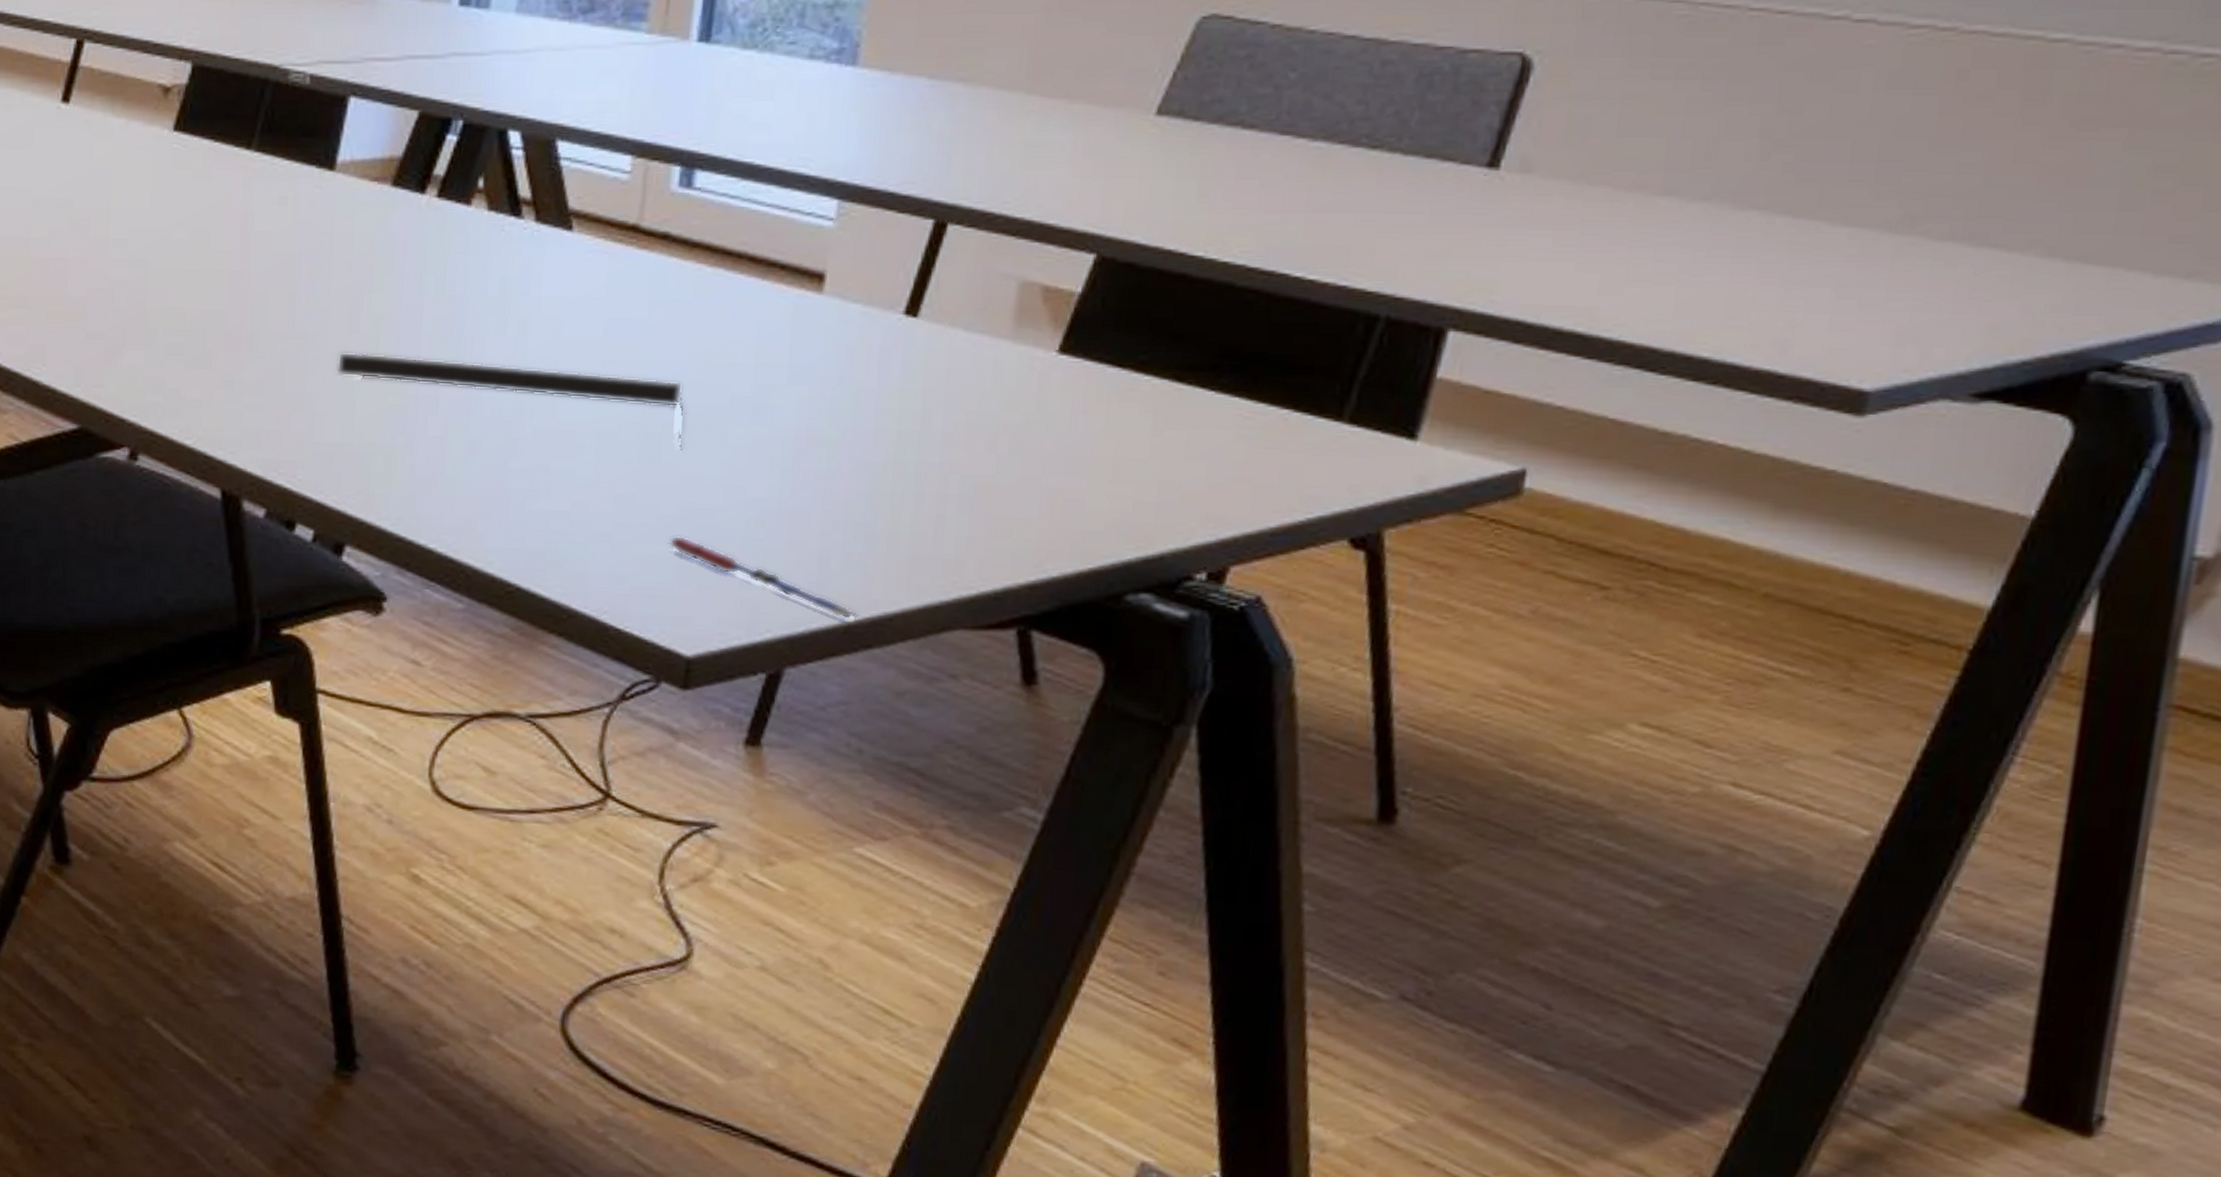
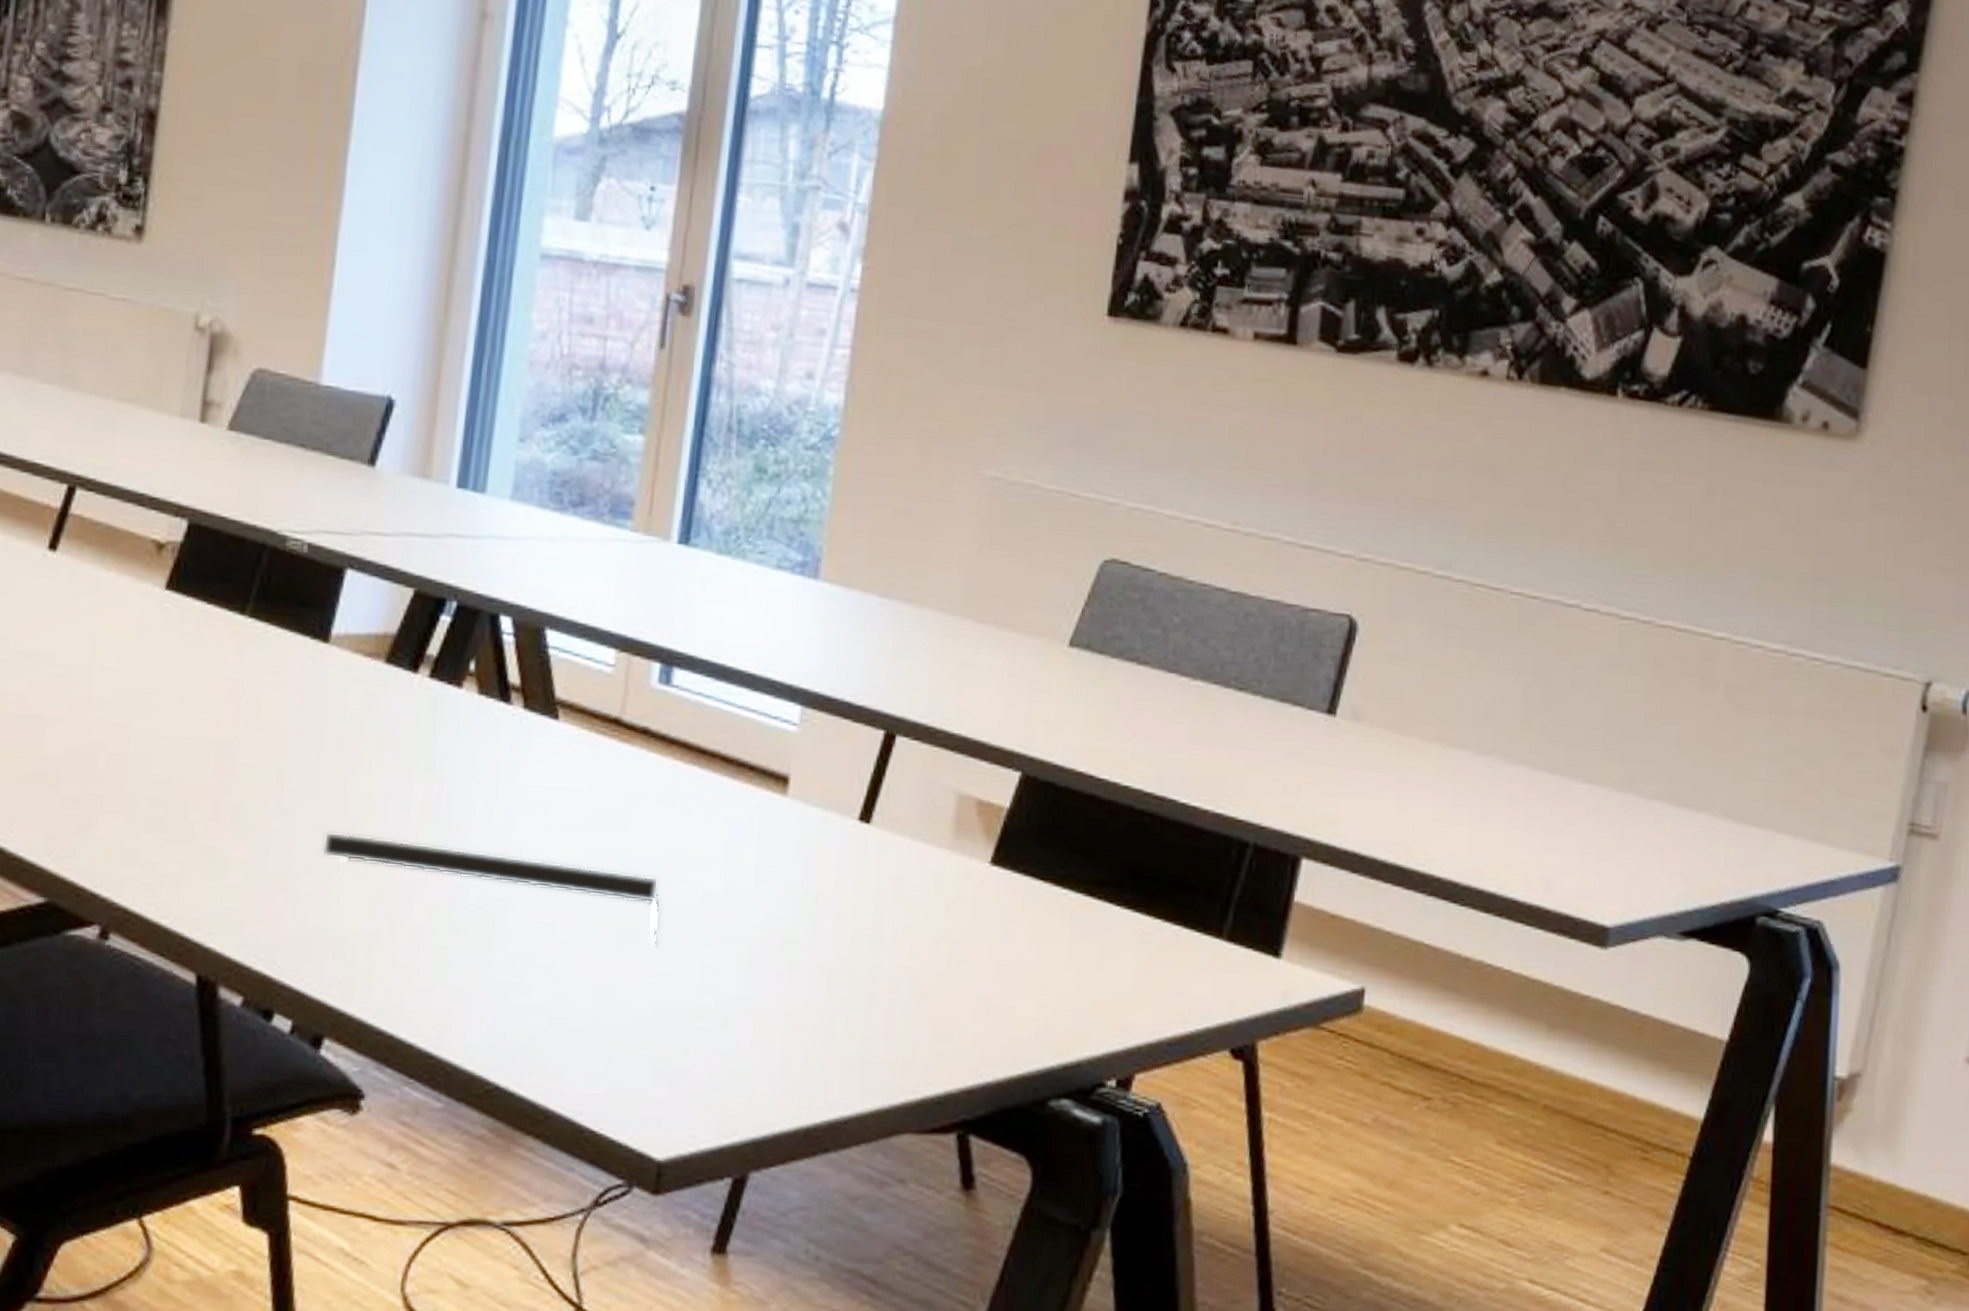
pen: present [668,535,859,620] -> none [642,1034,817,1123]

